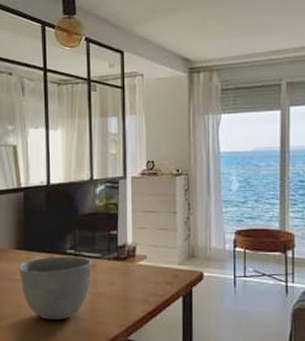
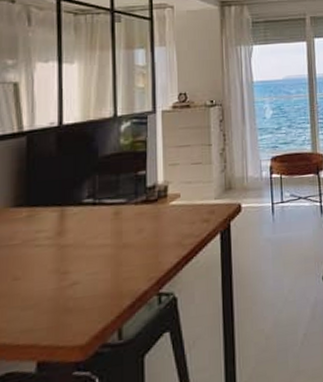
bowl: present [18,255,93,321] -> none [16,204,116,289]

